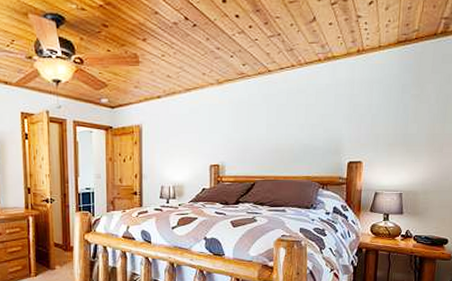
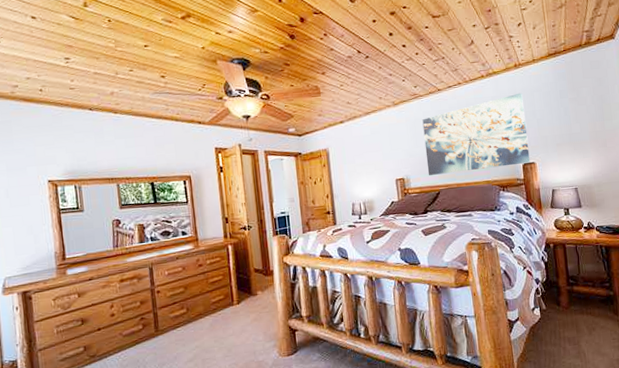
wall art: none [245,82,361,164] -> present [422,92,530,175]

